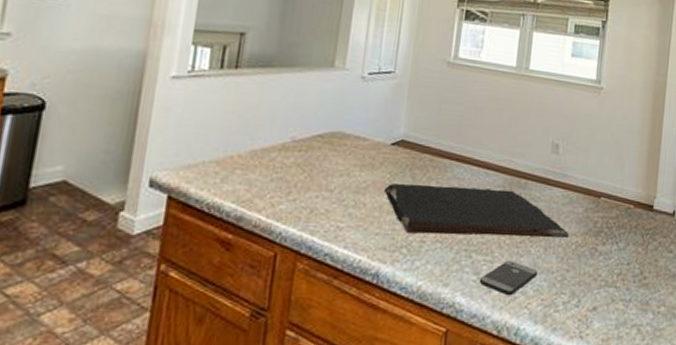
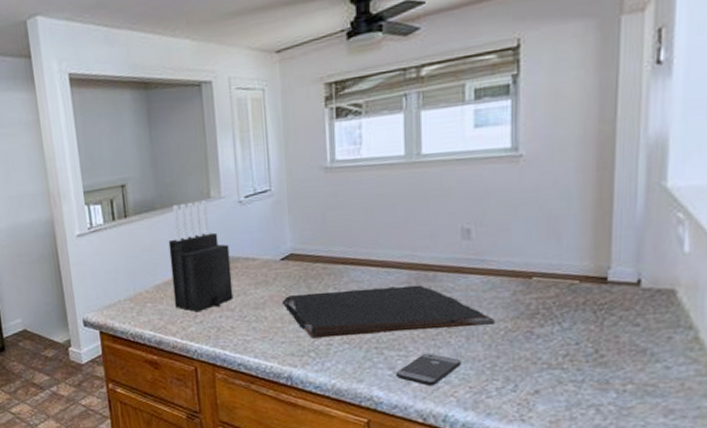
knife block: none [268,66,343,189] -> present [168,200,233,313]

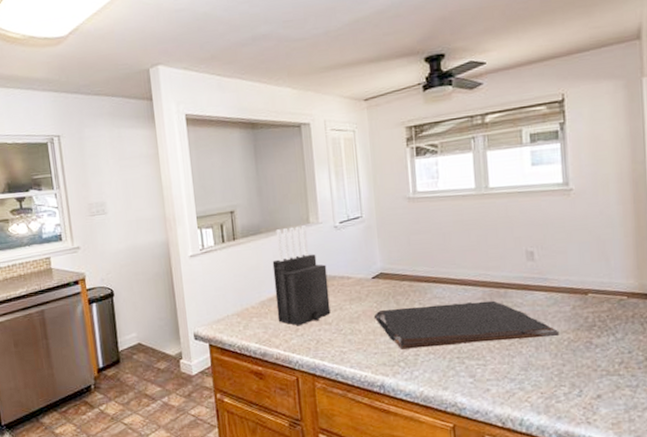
smartphone: present [395,353,461,387] -> none [476,361,533,393]

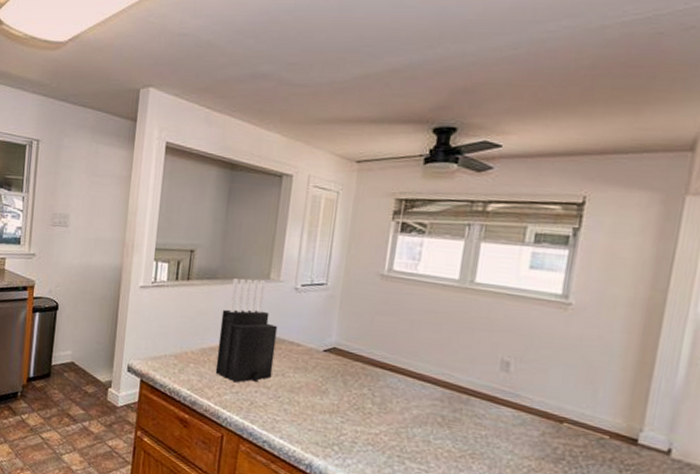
cutting board: present [373,300,560,349] -> none [316,386,520,461]

